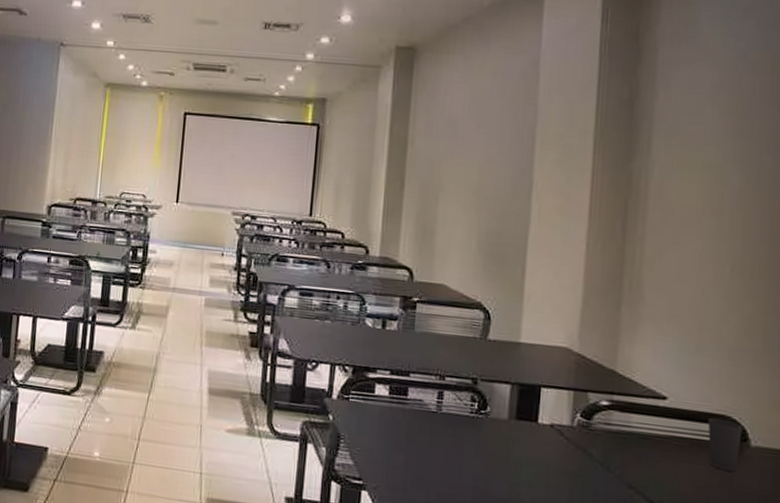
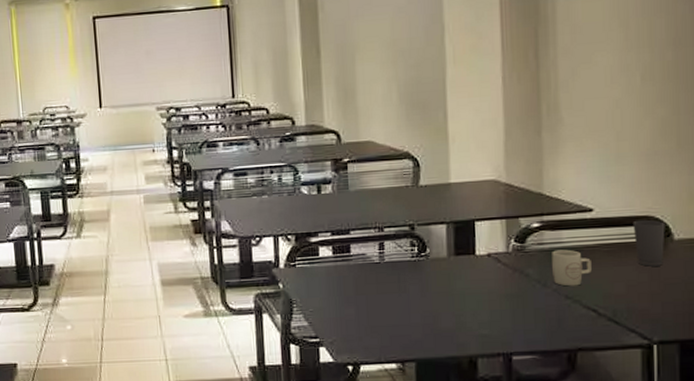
mug: none [617,433,660,477] -> present [552,249,592,287]

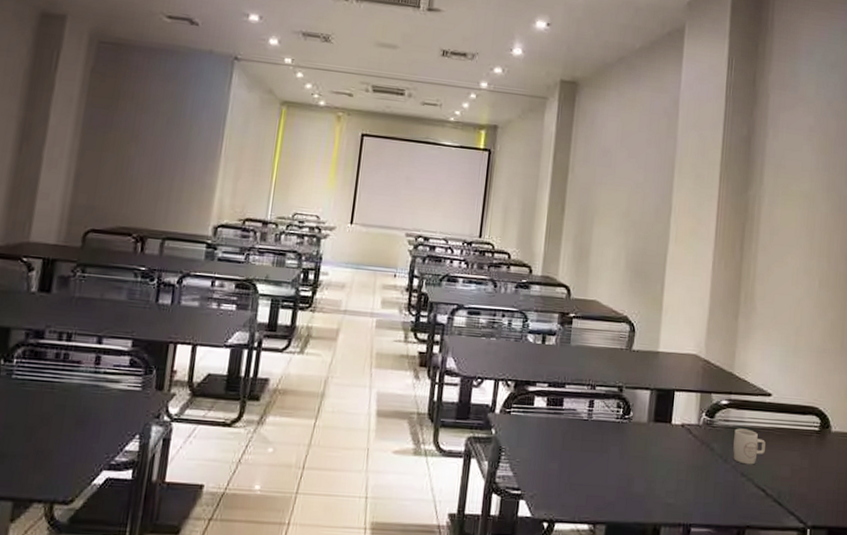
cup: present [632,219,665,267] -> none [801,409,826,454]

